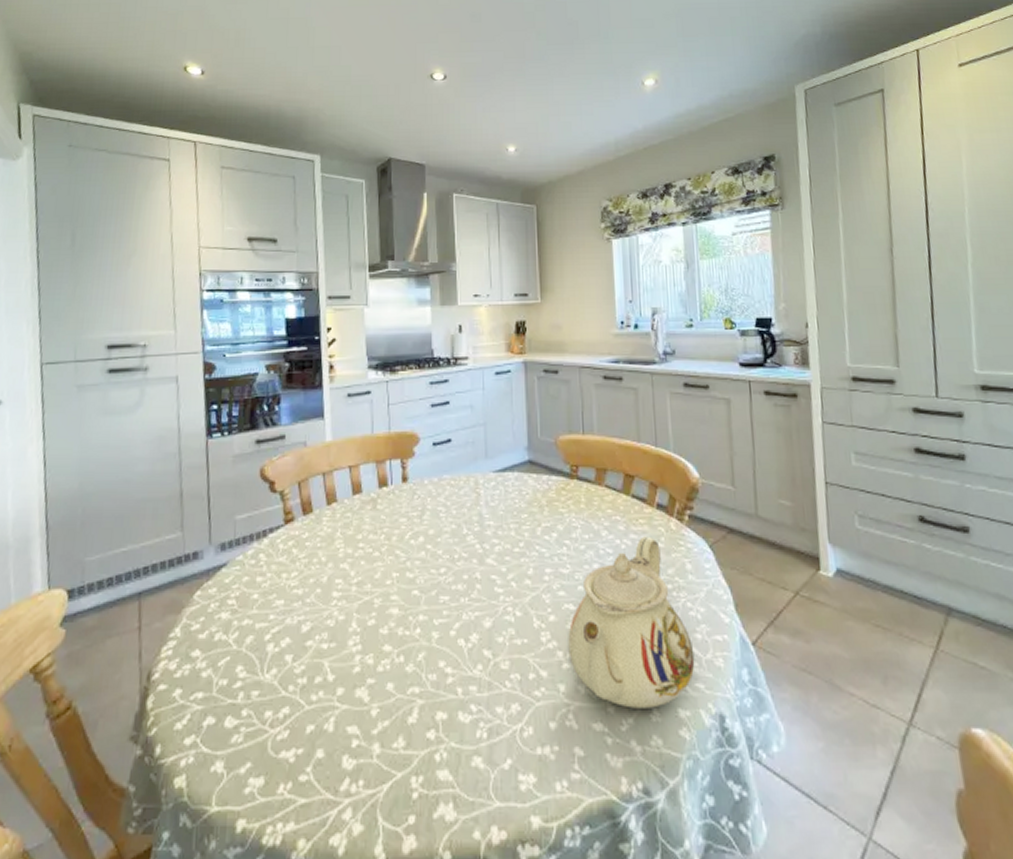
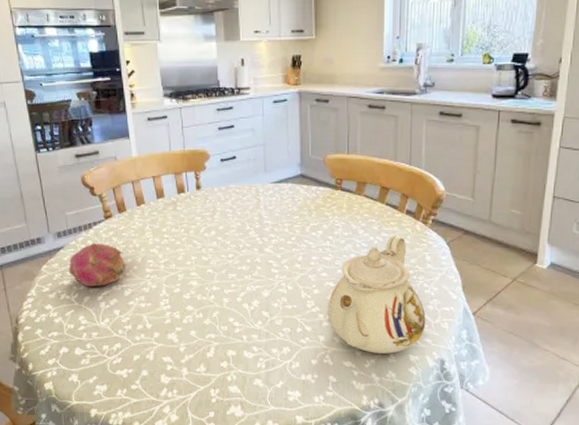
fruit: none [229,557,307,620] -> present [68,243,126,286]

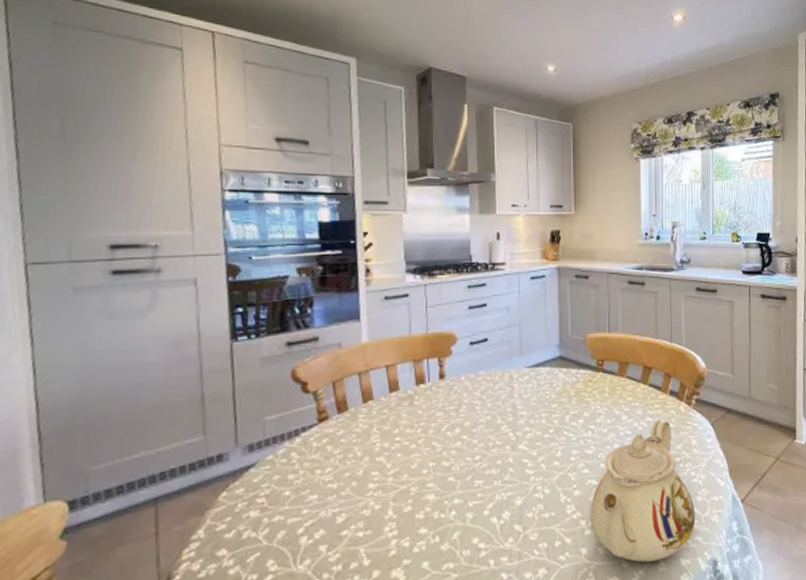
fruit: present [68,243,126,286] -> none [258,455,342,517]

